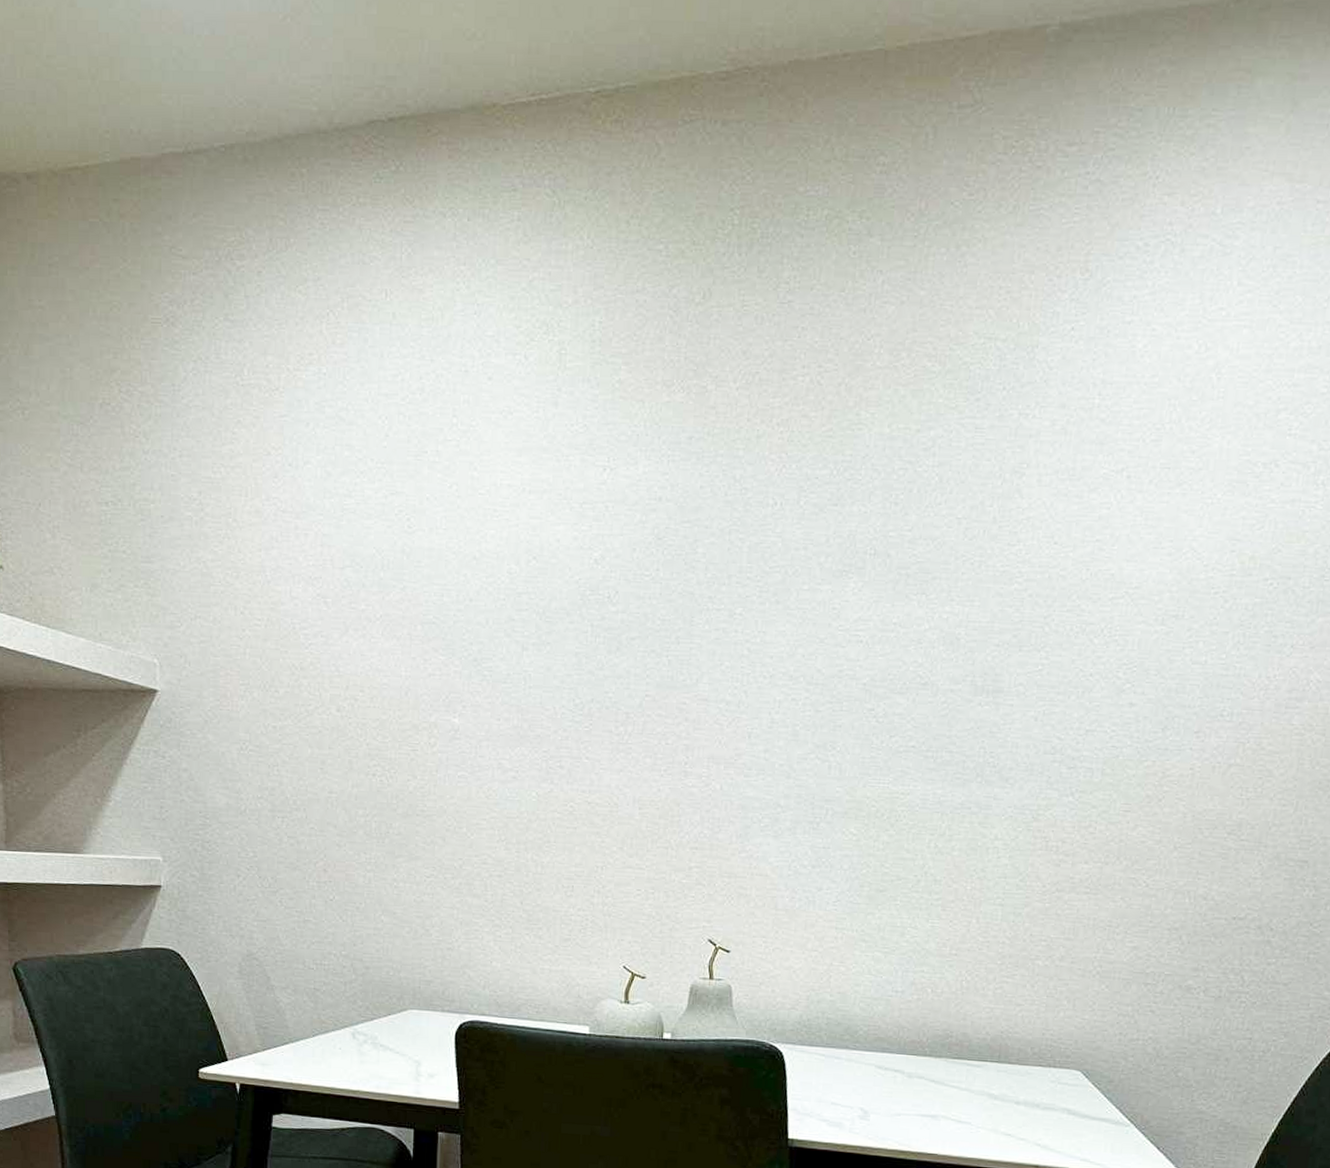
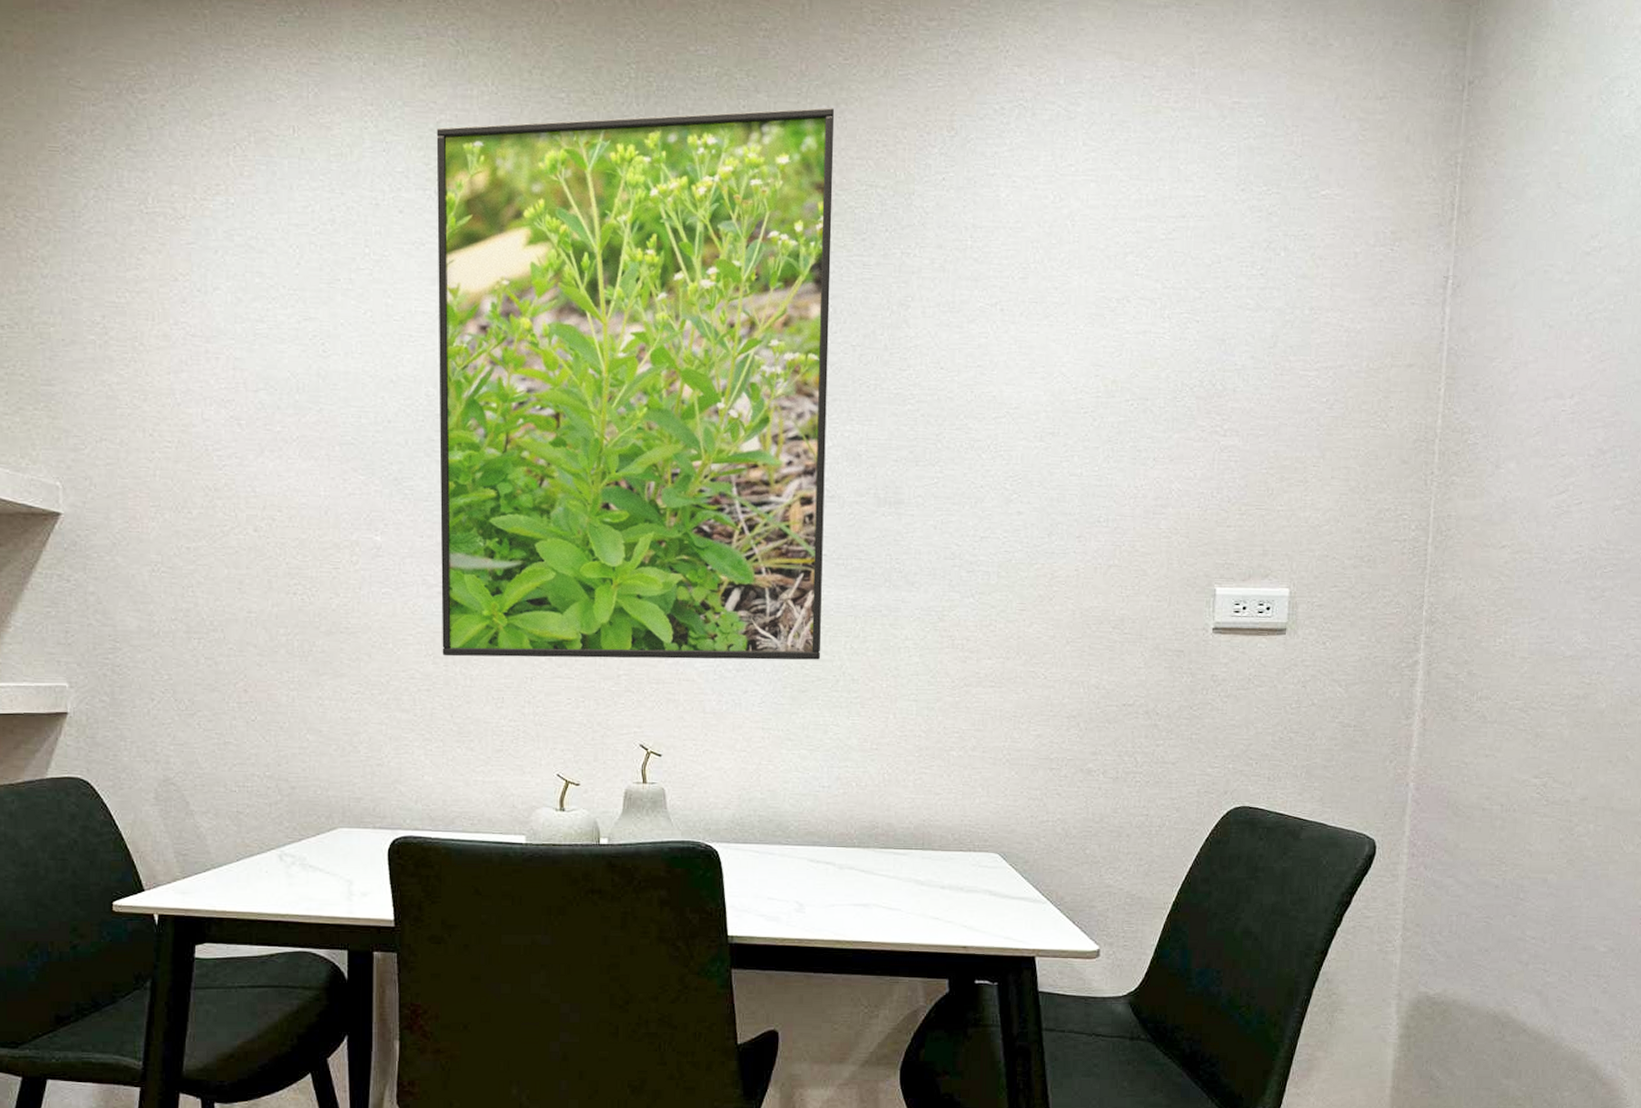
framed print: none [514,251,954,858] -> present [436,107,834,660]

